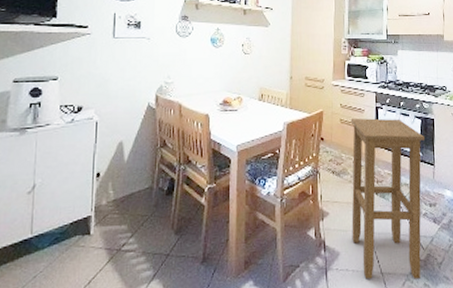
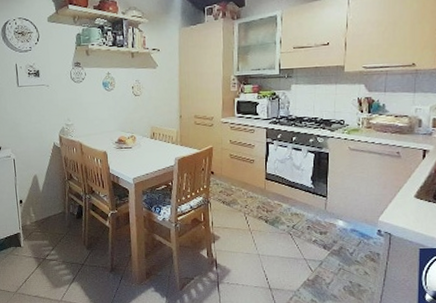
stool: present [350,118,424,280] -> none [240,153,317,295]

